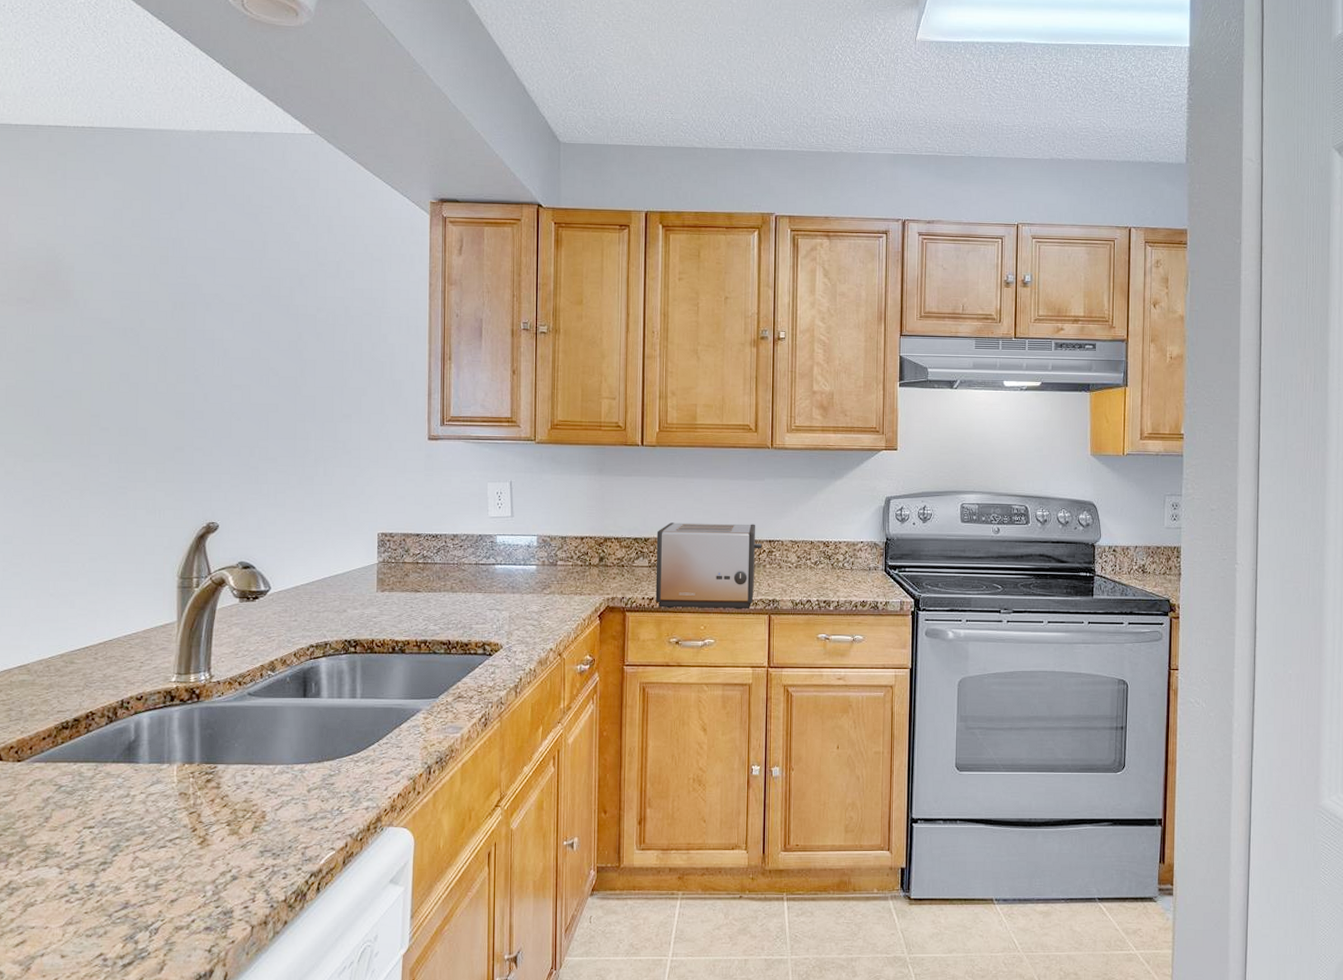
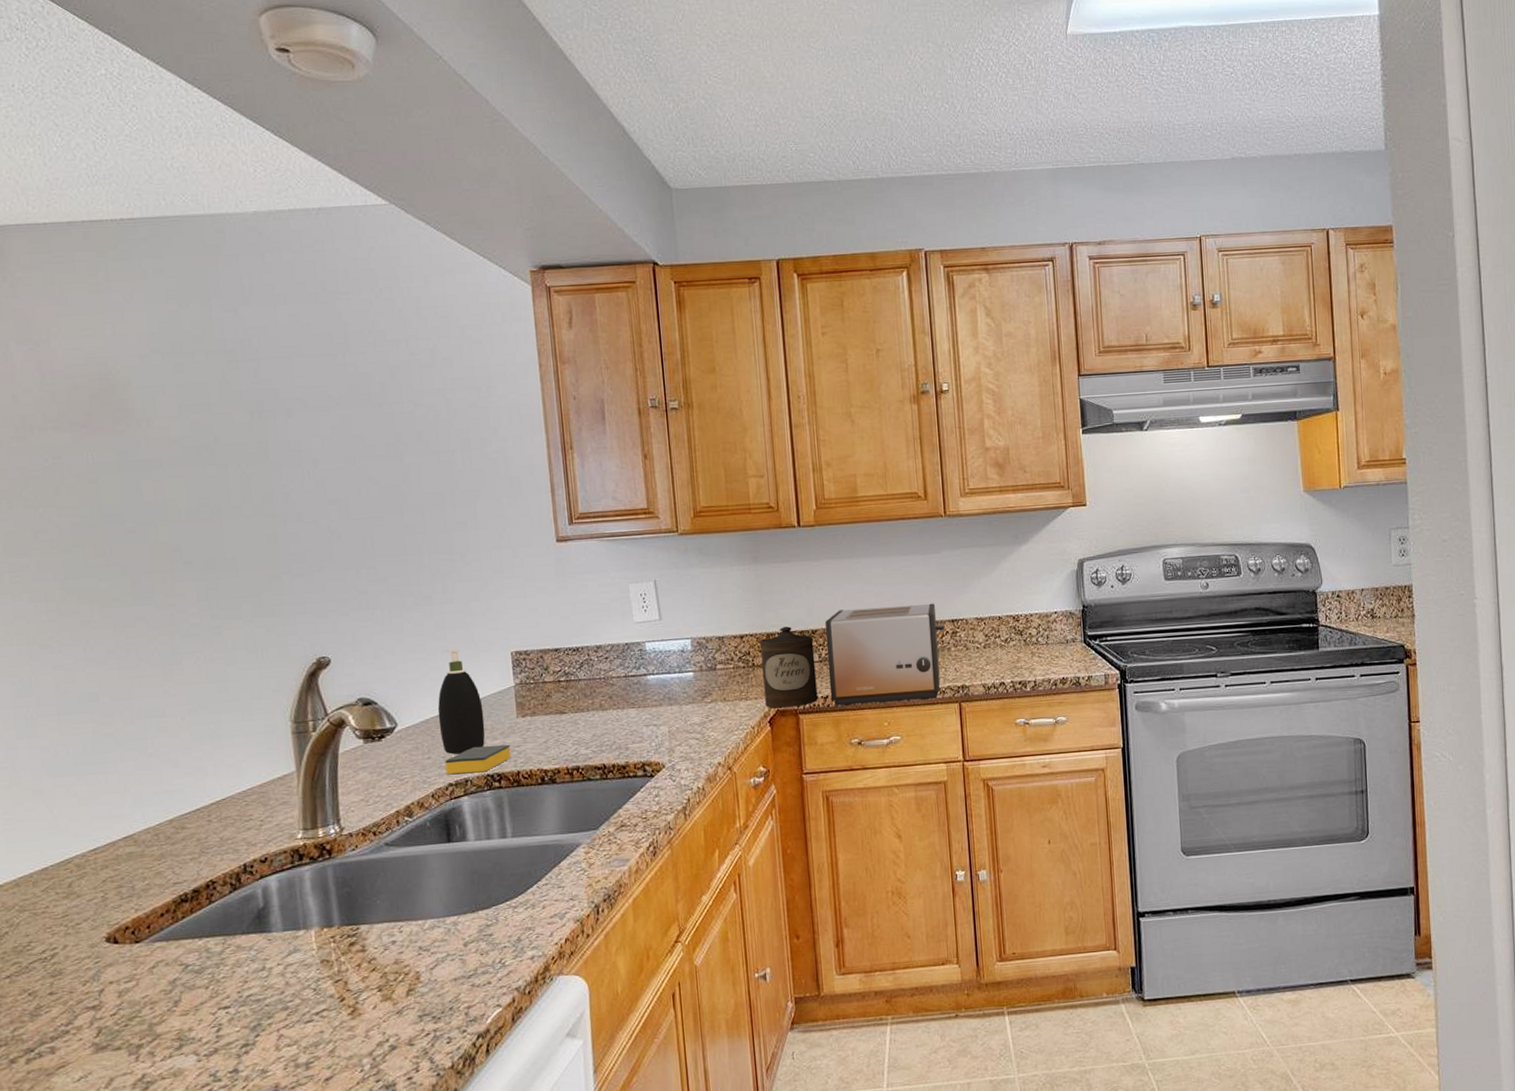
soap dispenser: none [307,526,348,619] -> present [437,649,485,755]
sponge: none [309,614,368,638] -> present [445,744,511,775]
canister: none [597,533,645,605] -> present [759,626,818,709]

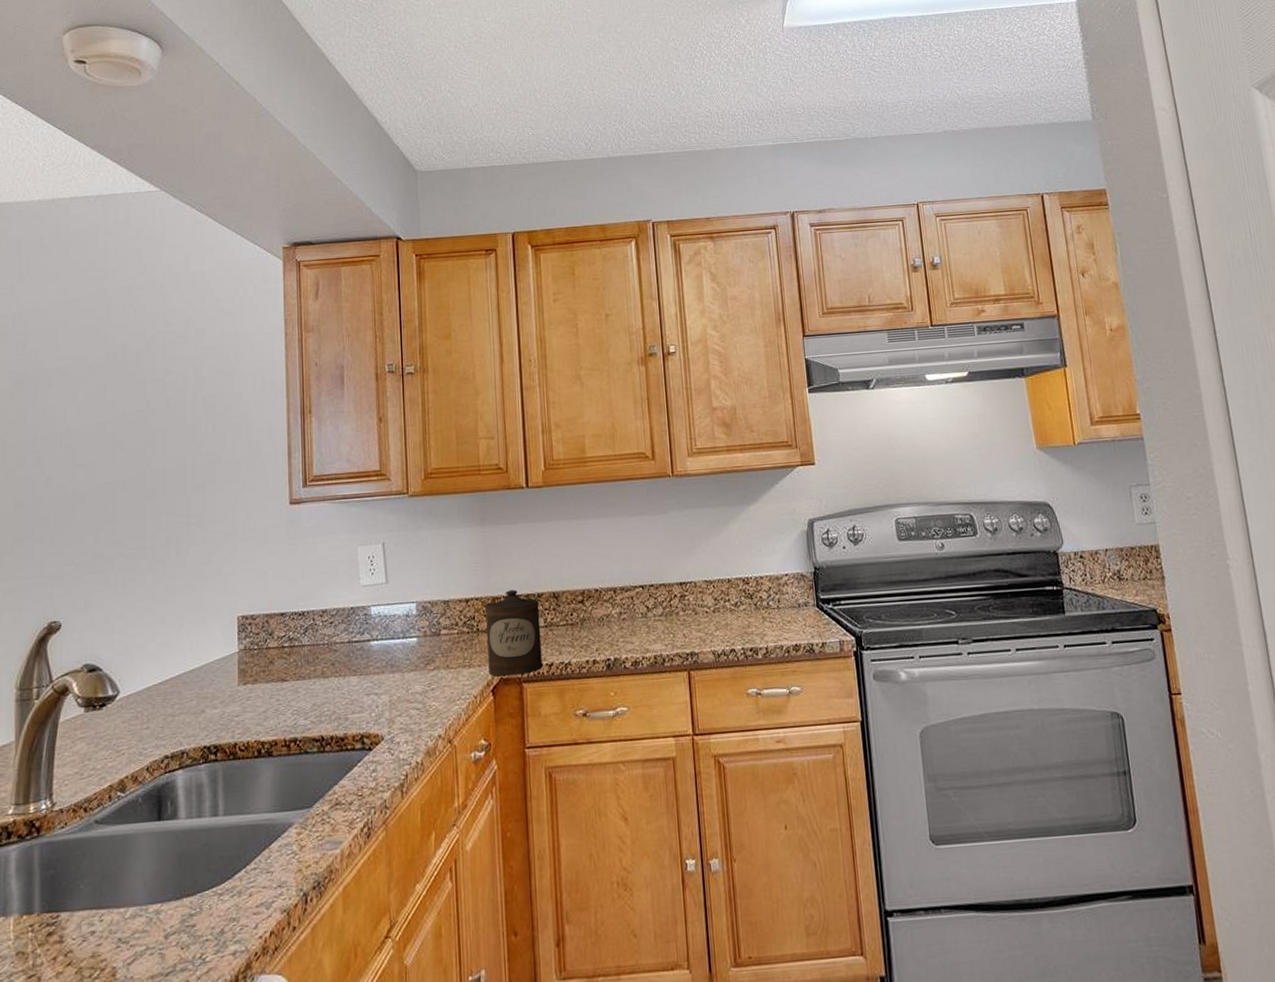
soap dispenser: present [437,649,485,755] -> none [160,613,206,725]
sponge: present [445,744,511,775] -> none [163,714,229,747]
toaster: present [824,603,945,707] -> none [551,565,673,675]

